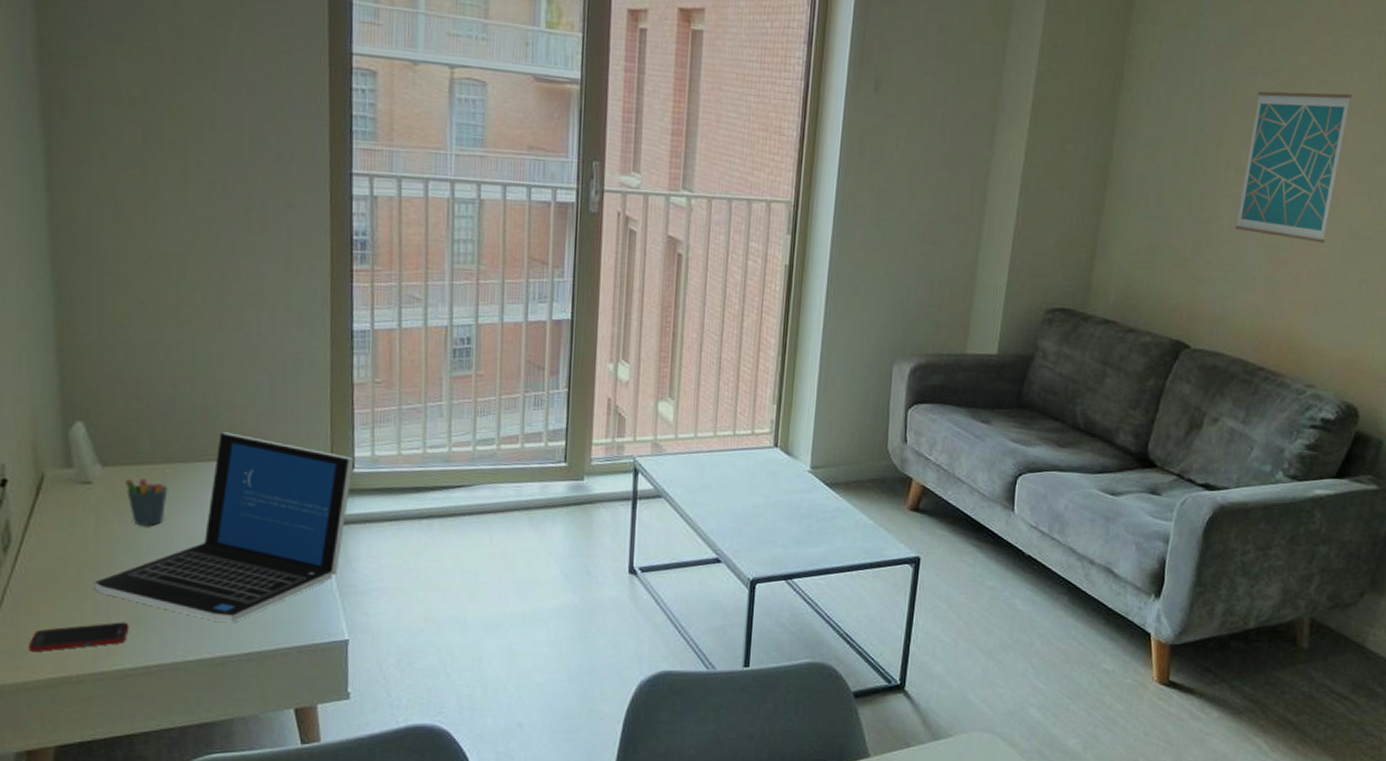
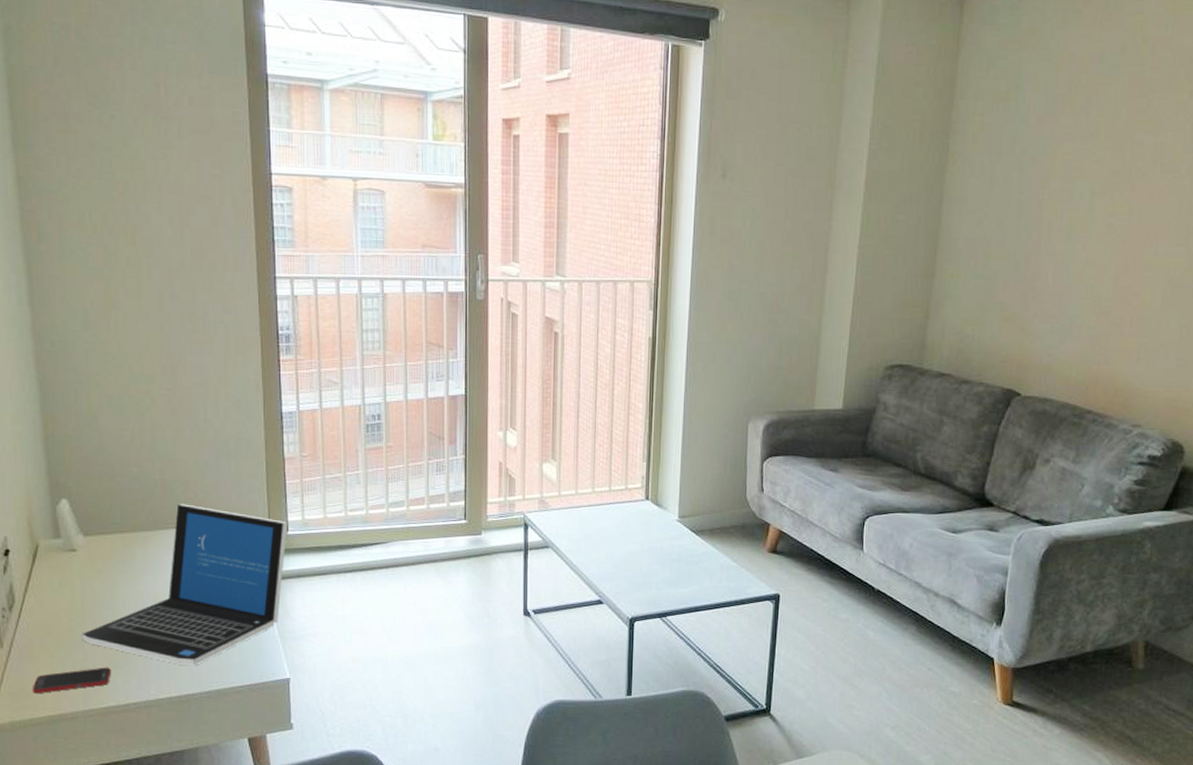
pen holder: present [125,469,168,526] -> none [103,537,138,585]
wall art: present [1234,91,1352,244] -> none [1058,152,1167,293]

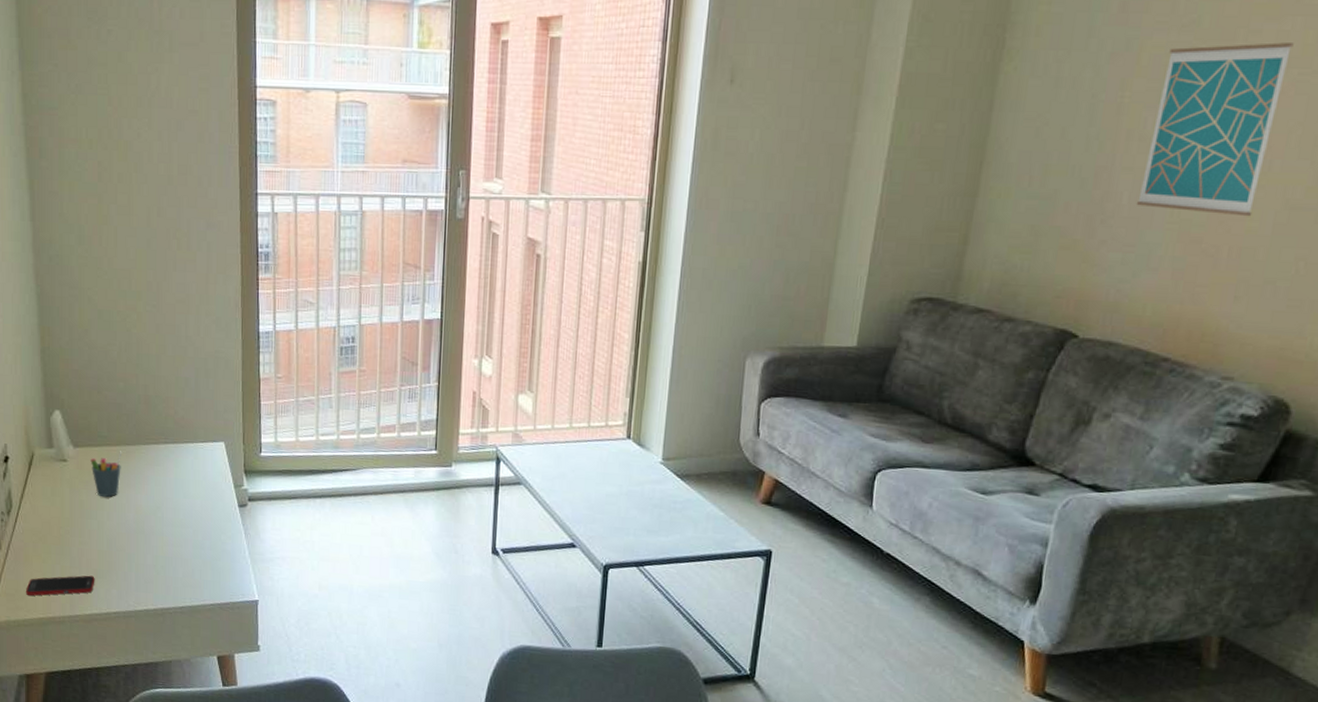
laptop: present [81,504,288,666] -> none [69,420,262,581]
pen holder: none [103,537,138,585] -> present [90,451,121,497]
wall art: none [1058,152,1167,293] -> present [1136,42,1294,217]

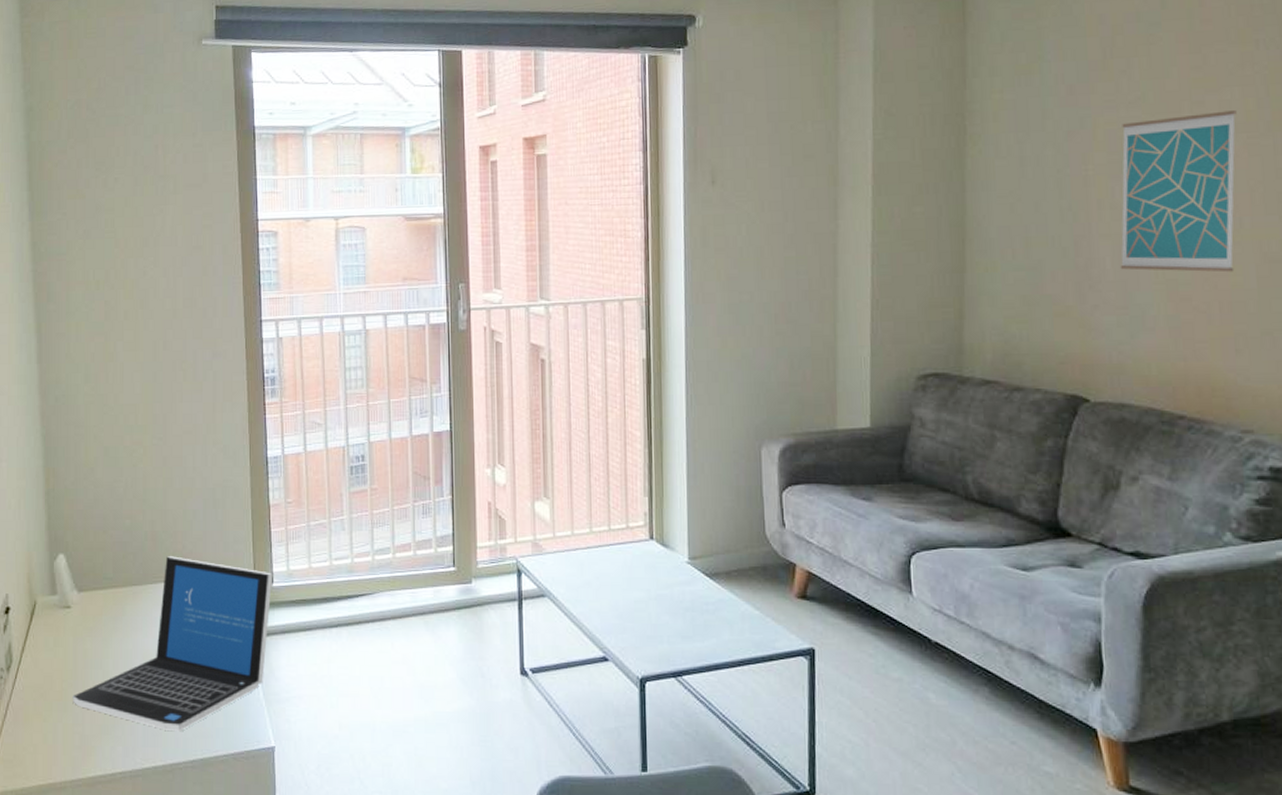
cell phone: present [25,575,95,596] -> none [24,732,99,761]
laptop: none [69,420,262,581] -> present [72,556,273,732]
pen holder: present [90,451,121,497] -> none [95,592,127,643]

